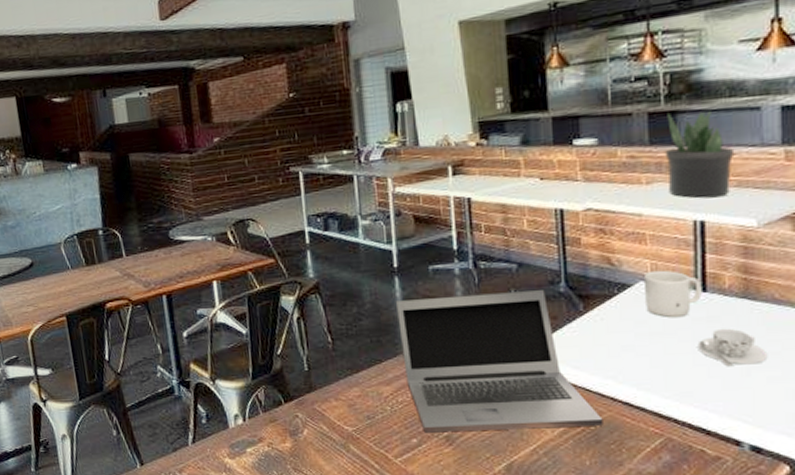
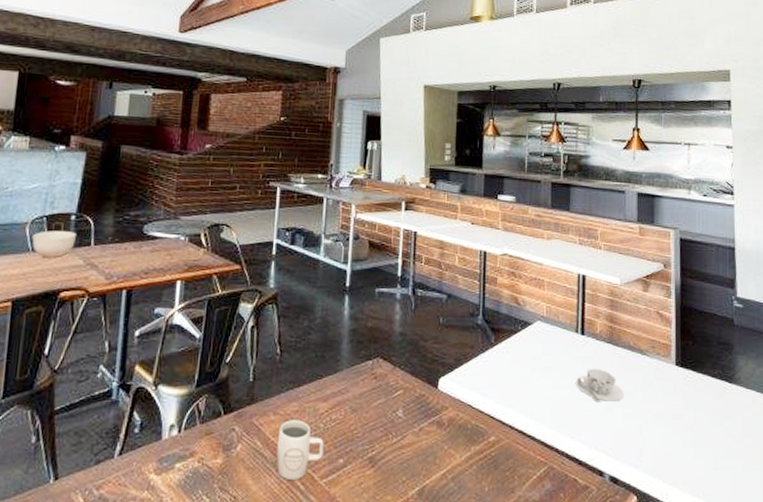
bowl: none [68,246,109,274] -> present [32,230,77,258]
mug: none [343,404,394,461] -> present [276,420,324,481]
laptop: present [396,290,603,433] -> none [342,318,502,454]
mug: present [643,270,702,317] -> none [540,312,581,355]
planter: present [664,112,735,199] -> none [561,185,608,257]

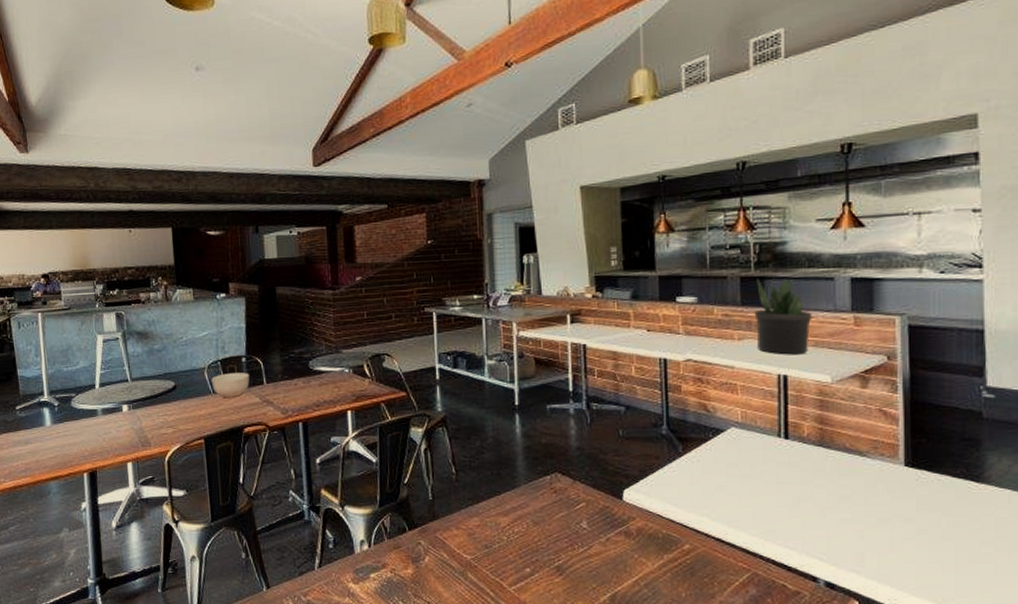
mug: present [276,420,324,481] -> none [463,534,509,588]
planter: none [561,185,608,257] -> present [754,278,813,355]
teacup: present [576,368,624,403] -> none [780,473,840,508]

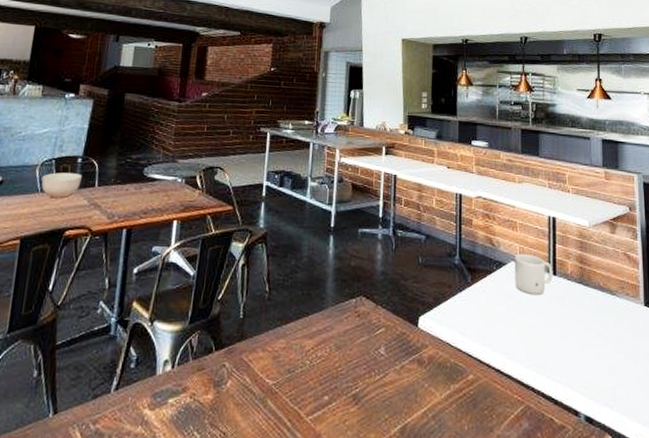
mug: none [734,418,784,461] -> present [514,253,553,294]
planter: present [754,278,813,355] -> none [531,131,575,200]

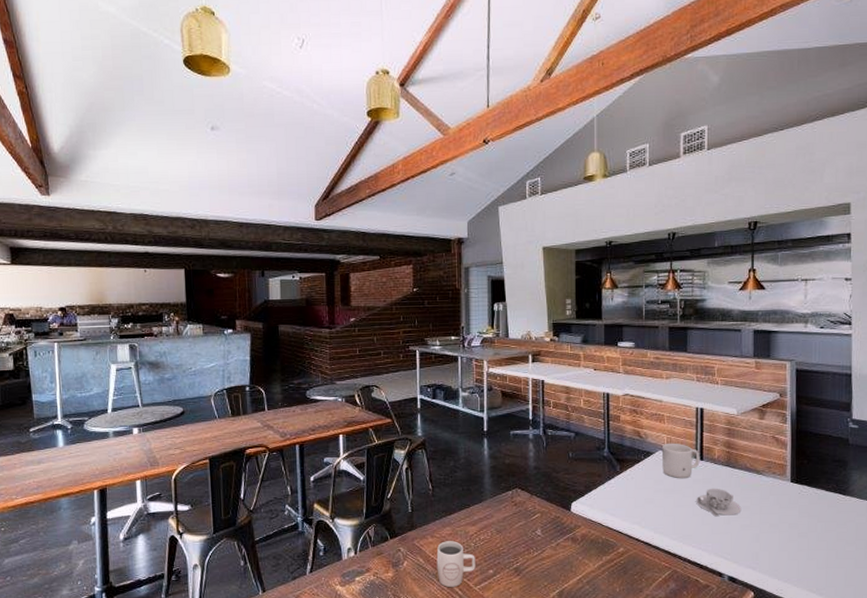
bowl: present [41,172,83,199] -> none [217,400,253,423]
mug: none [264,357,310,418] -> present [436,541,476,588]
teacup: none [549,307,596,342] -> present [696,488,742,517]

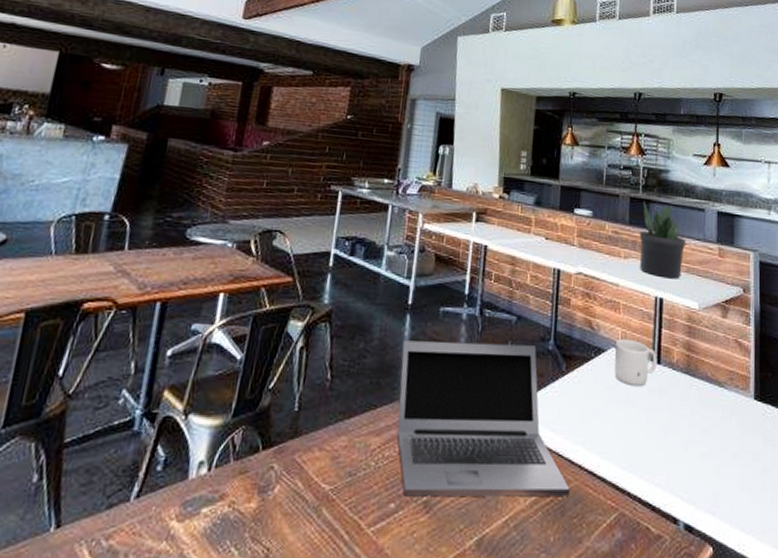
mug: present [436,541,476,588] -> none [318,457,374,529]
laptop: none [484,454,630,565] -> present [396,340,570,497]
planter: none [679,328,724,392] -> present [639,200,687,279]
teacup: present [696,488,742,517] -> none [651,401,701,440]

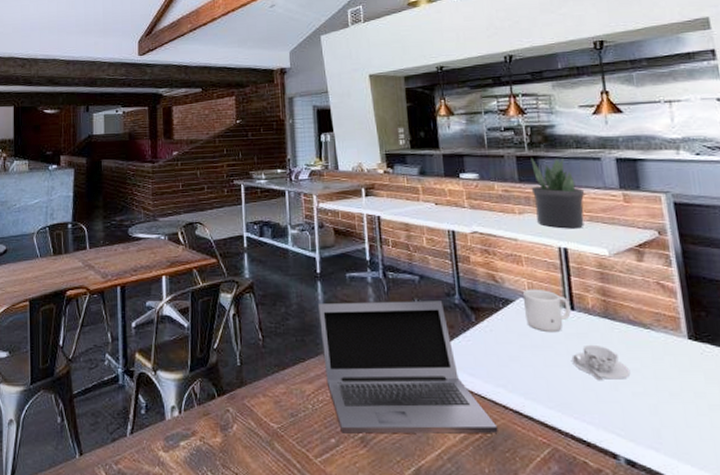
teacup: none [651,401,701,440] -> present [571,344,631,381]

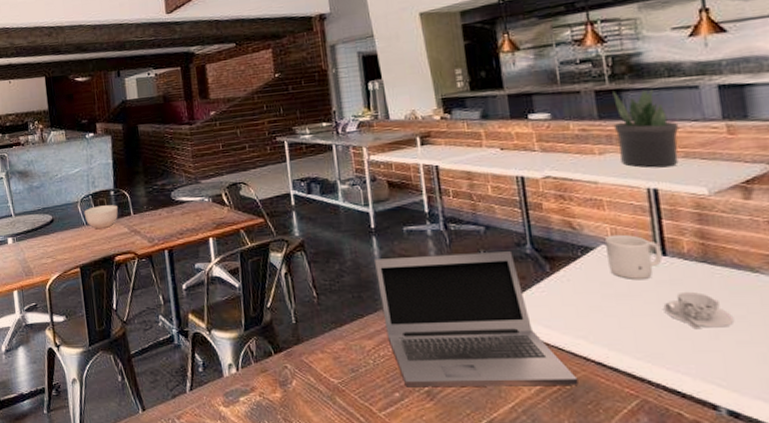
bowl: none [39,238,75,262] -> present [84,205,119,229]

